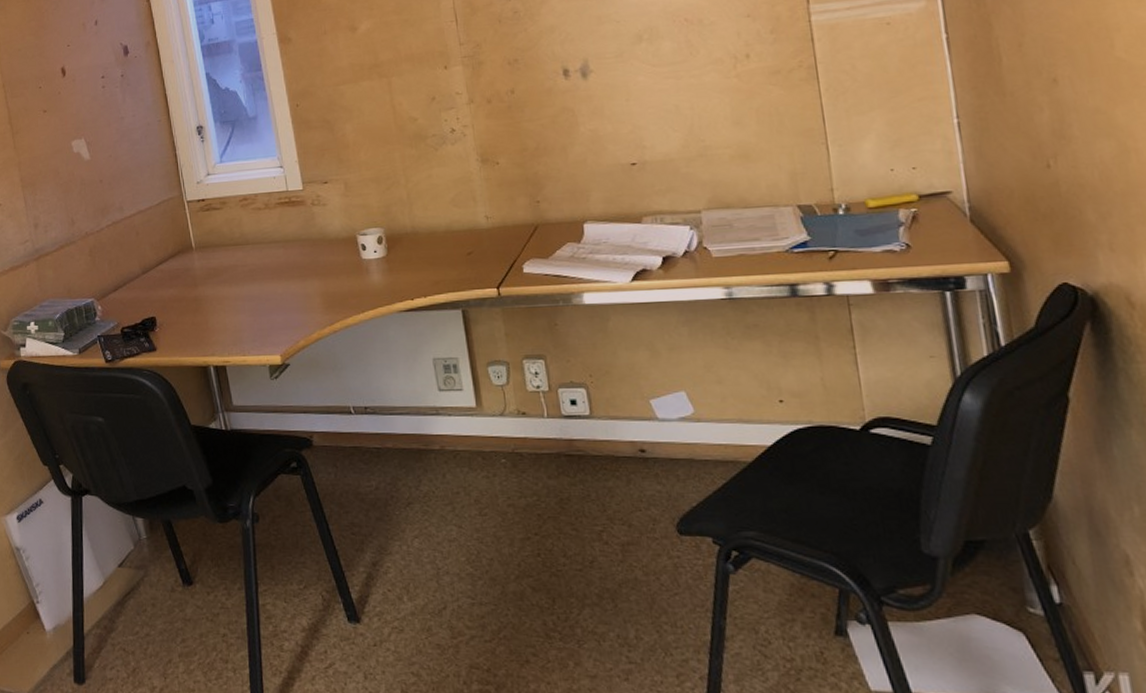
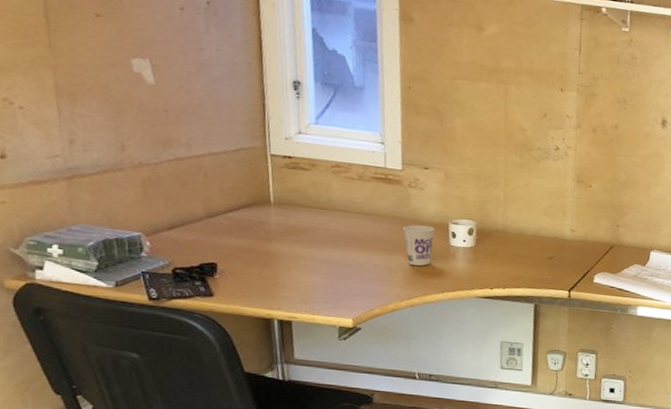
cup: none [313,243,346,288] -> present [403,224,435,266]

